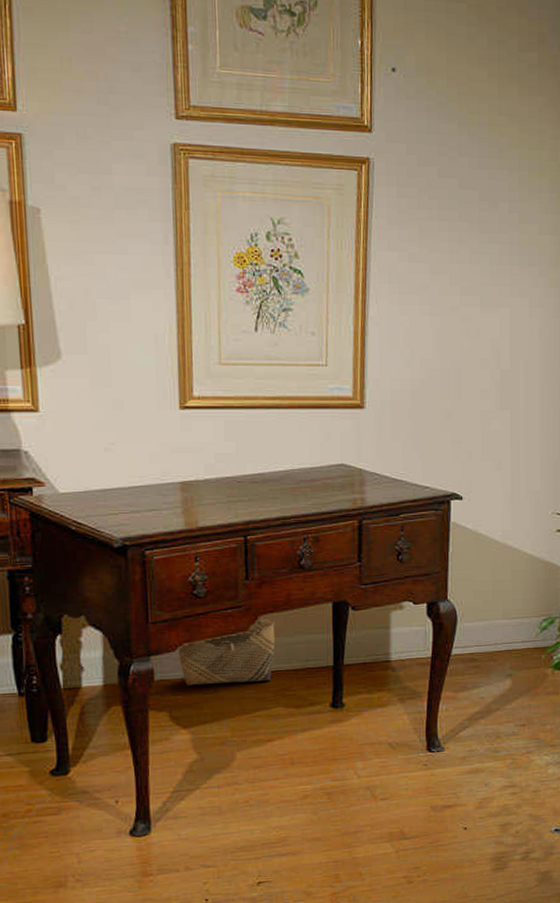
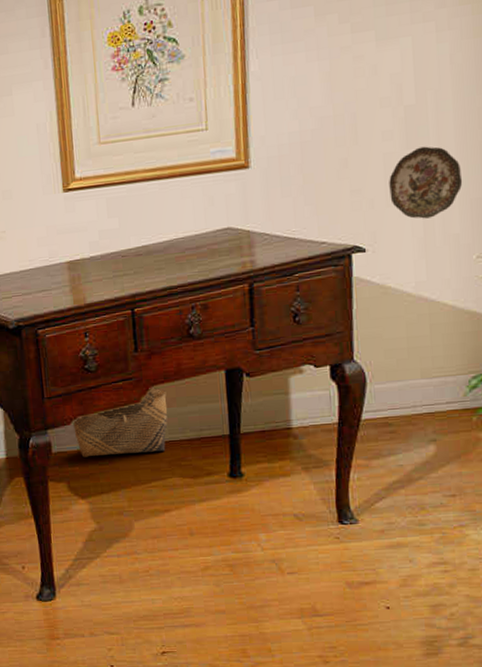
decorative plate: none [485,409,544,474] -> present [389,146,463,219]

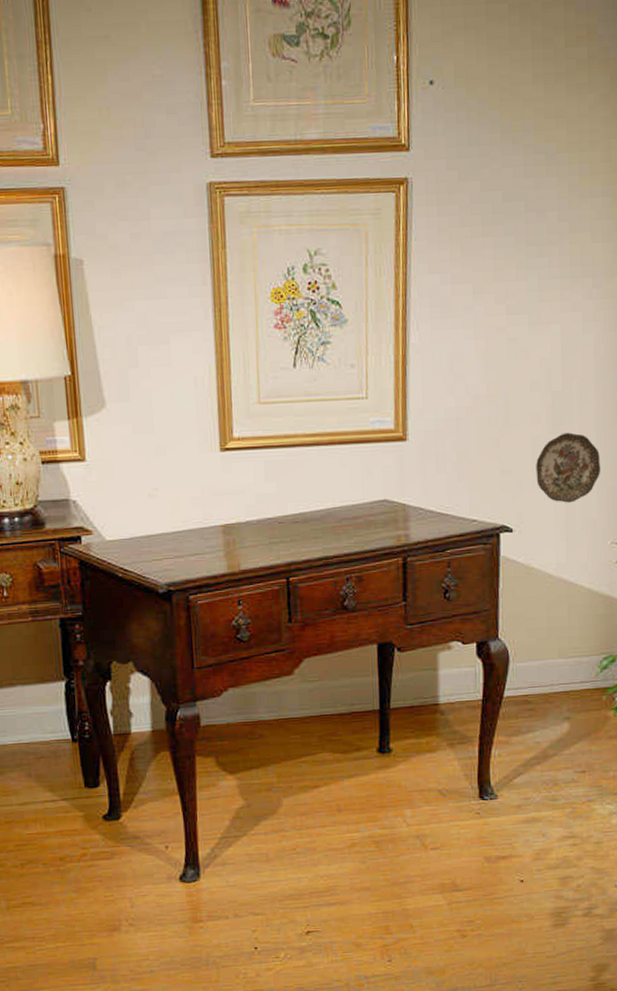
basket: present [73,387,168,458] -> none [223,660,320,731]

